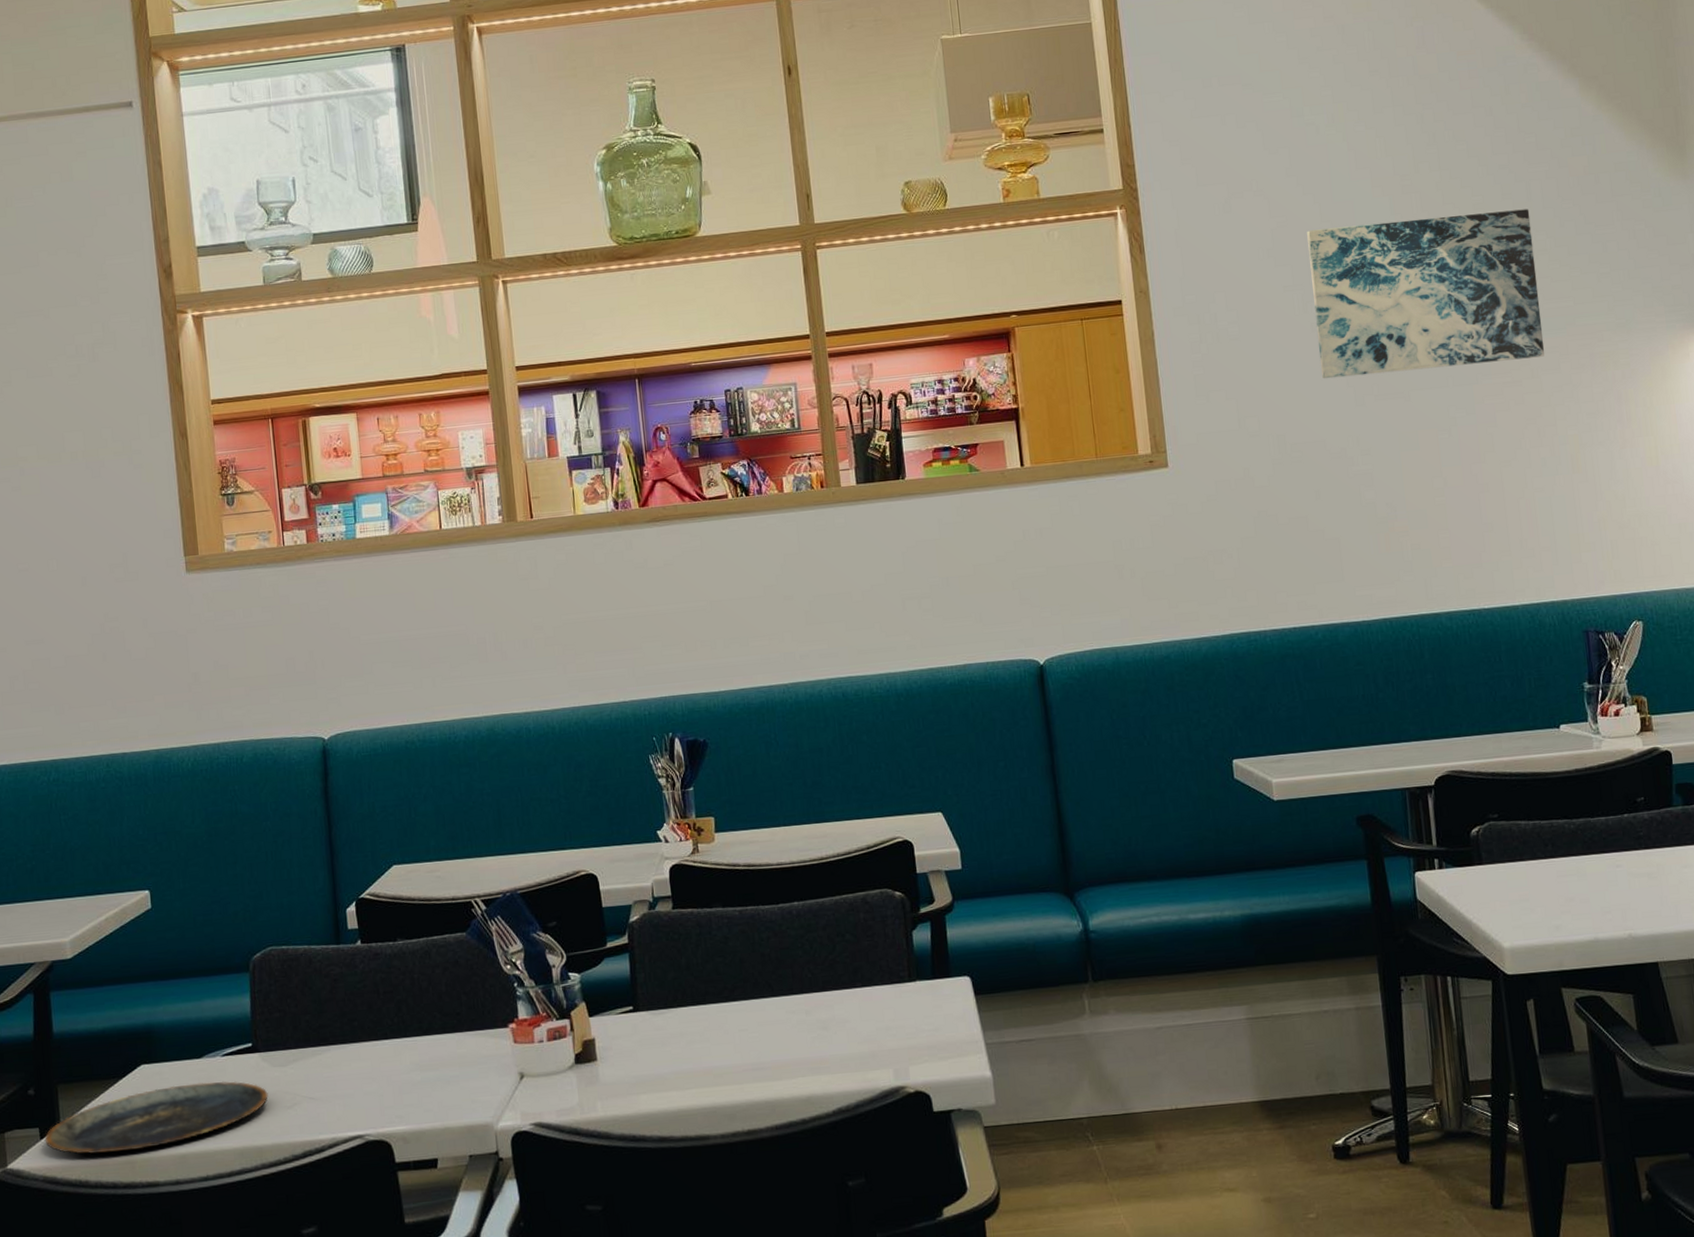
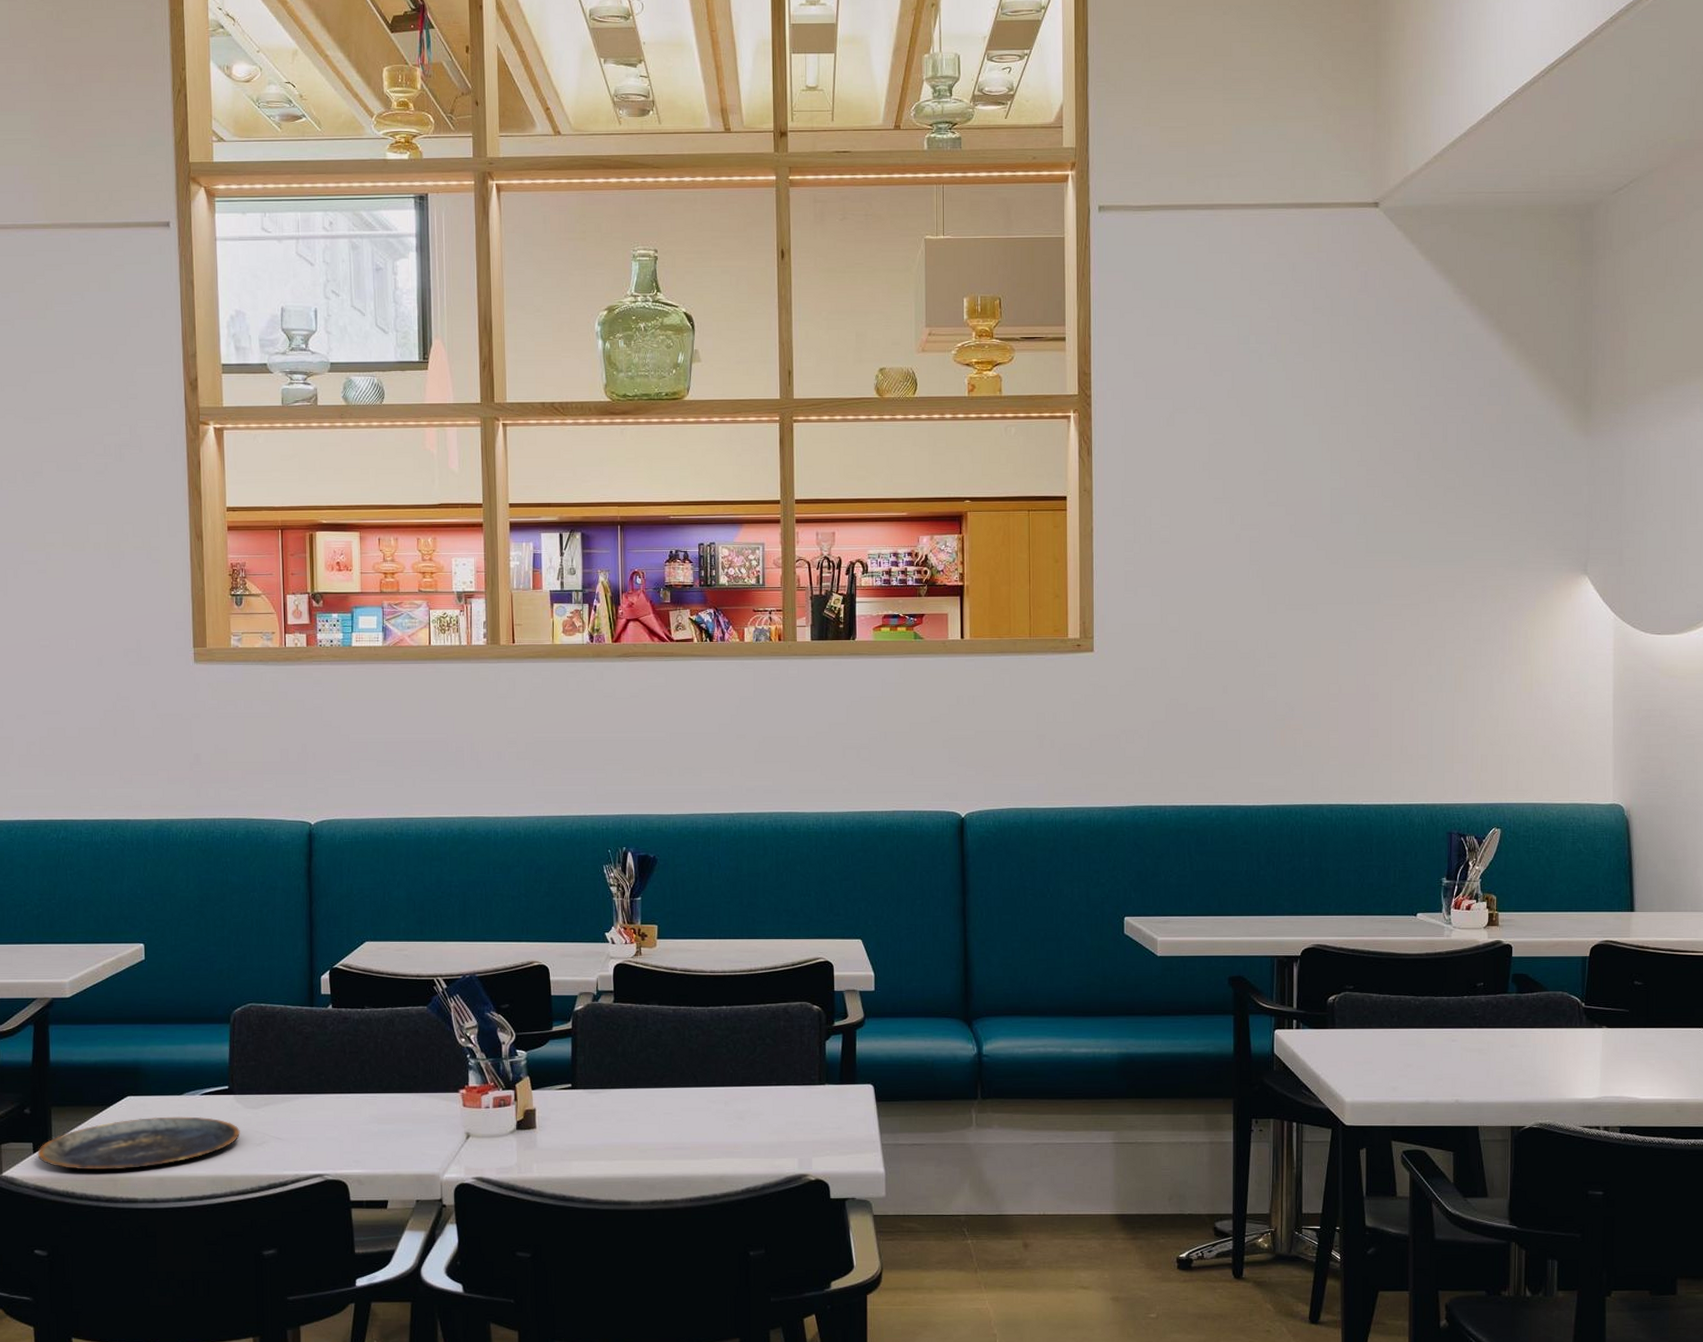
wall art: present [1307,209,1545,379] -> none [1240,448,1444,586]

